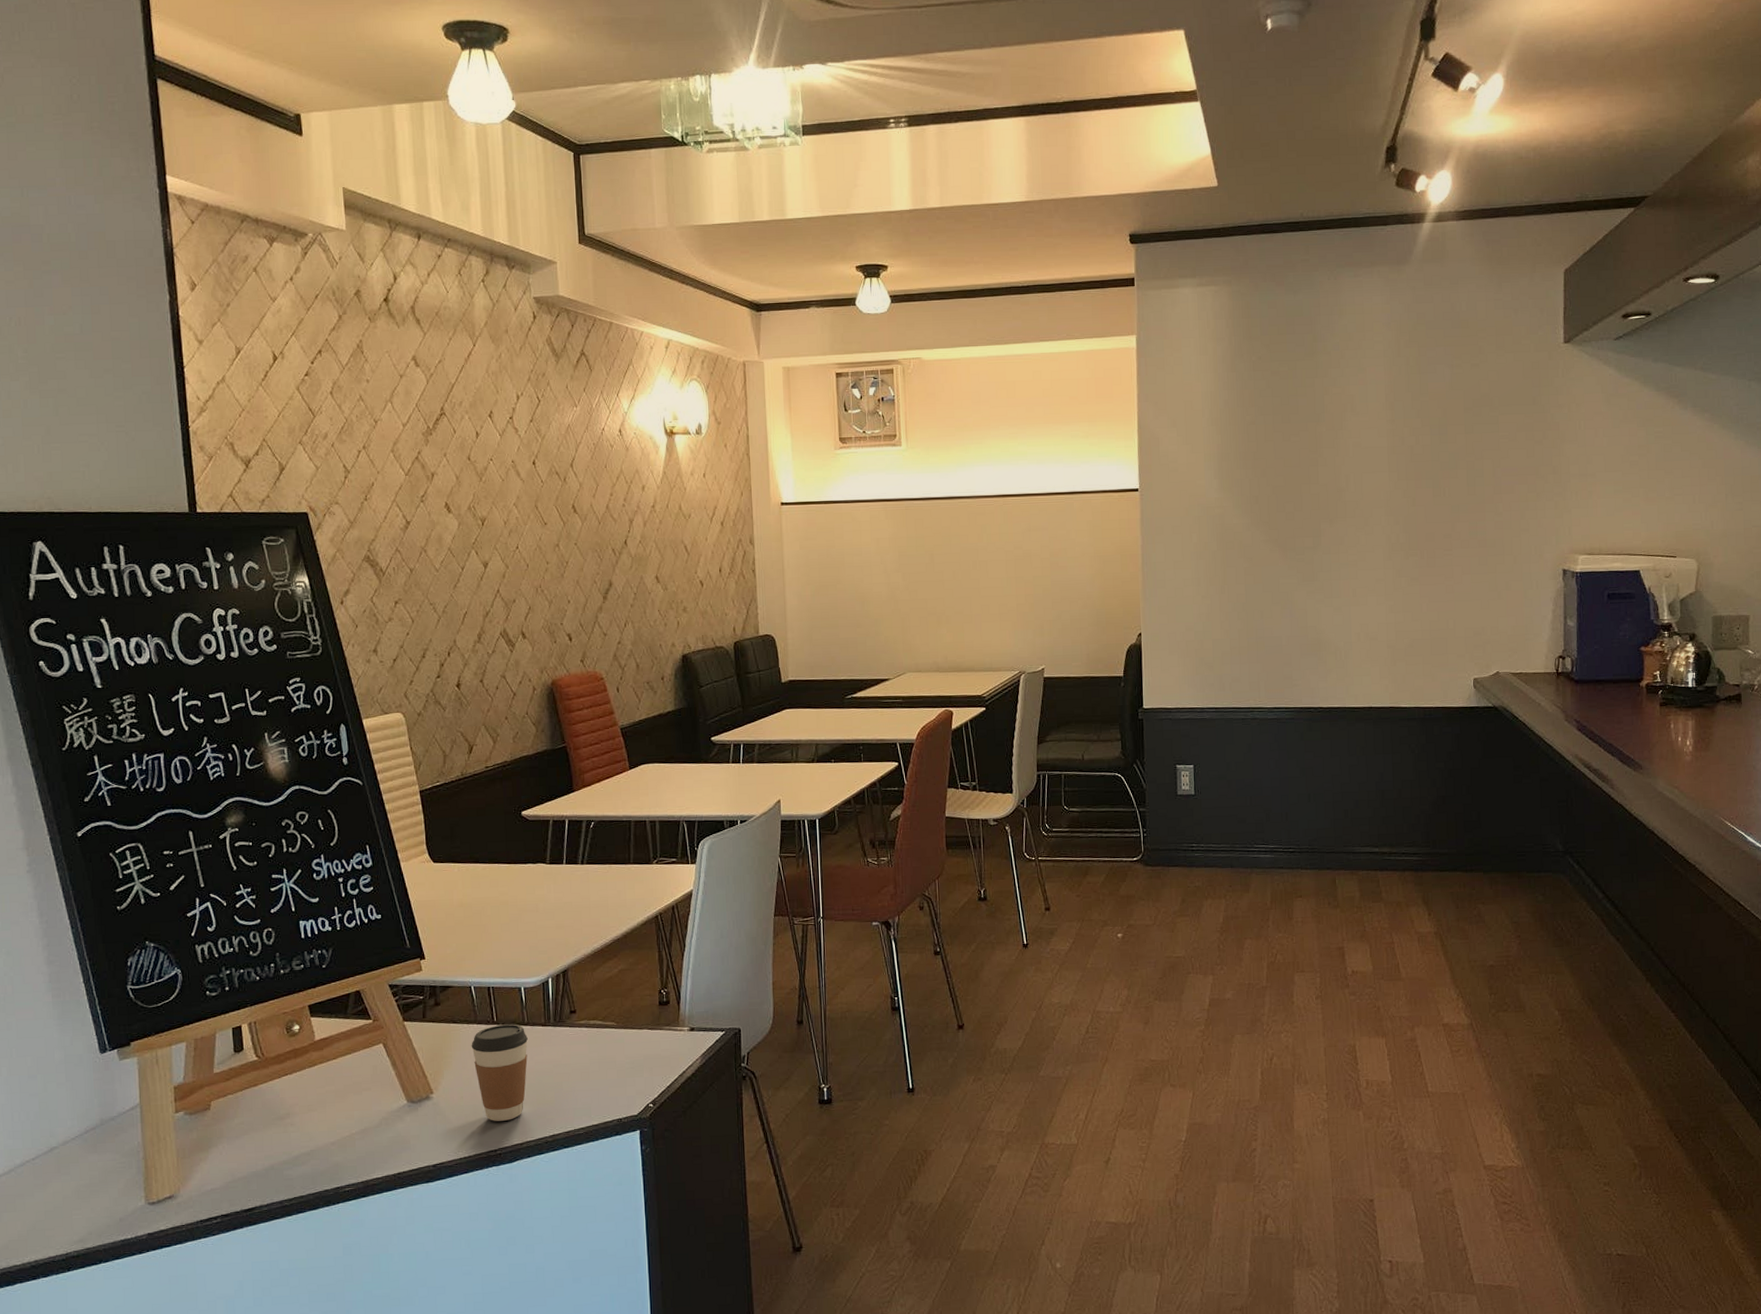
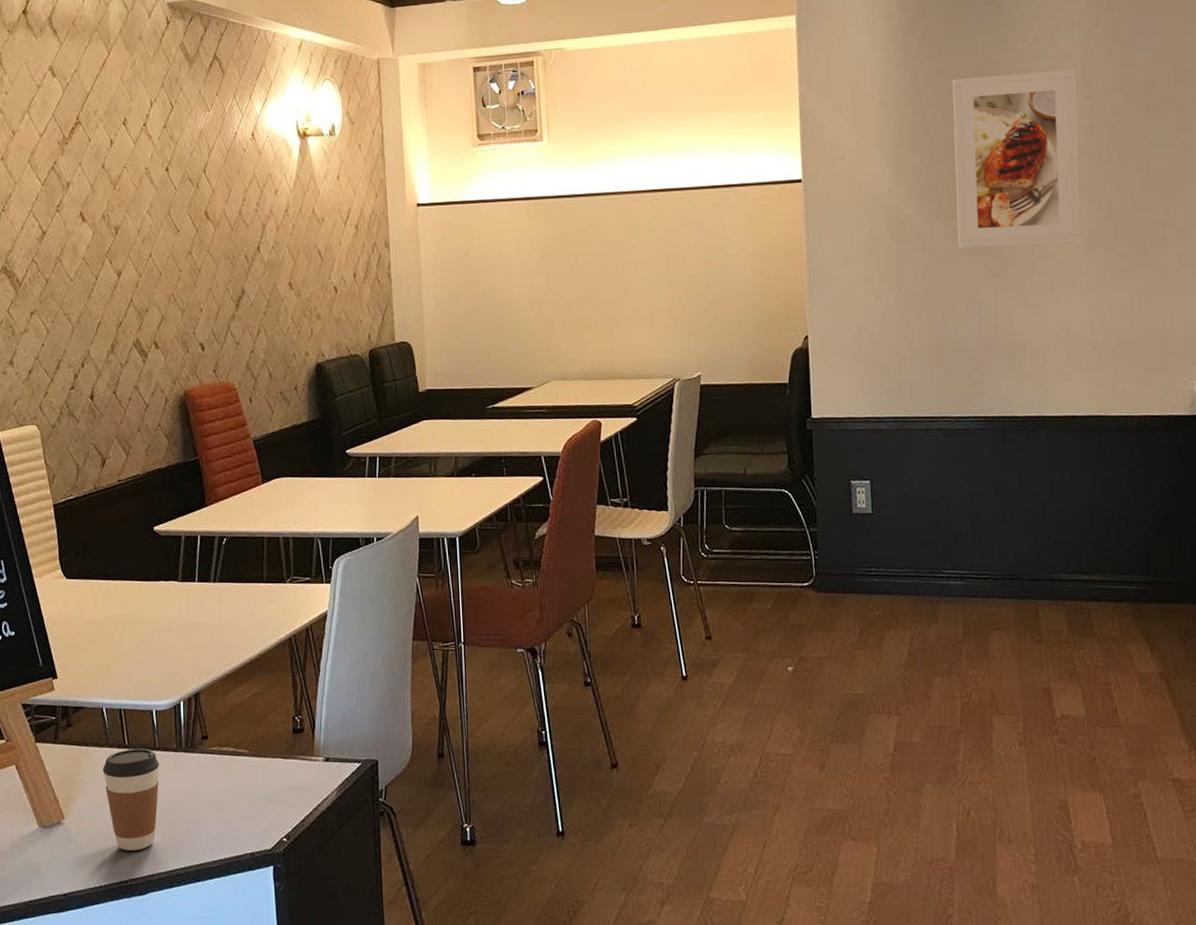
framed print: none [1273,394,1381,555] -> present [952,69,1082,249]

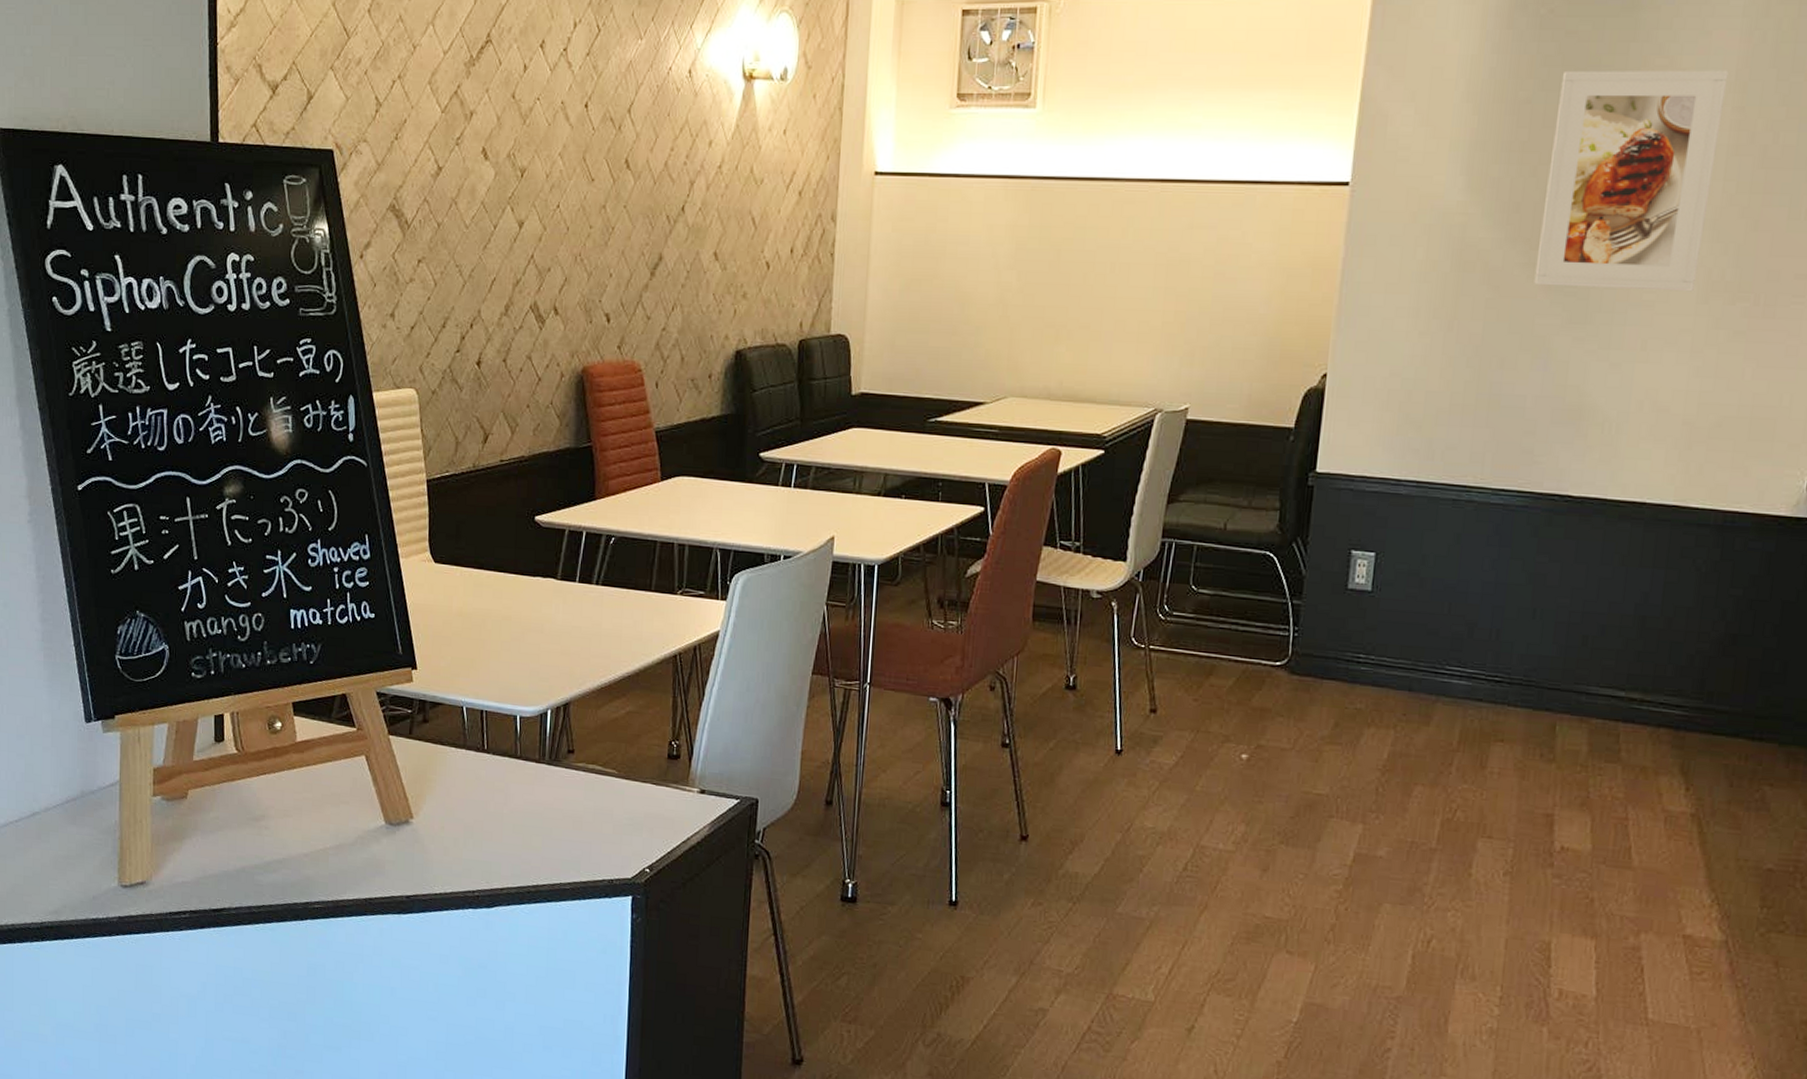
coffee cup: present [102,748,159,850] -> none [457,753,519,861]

